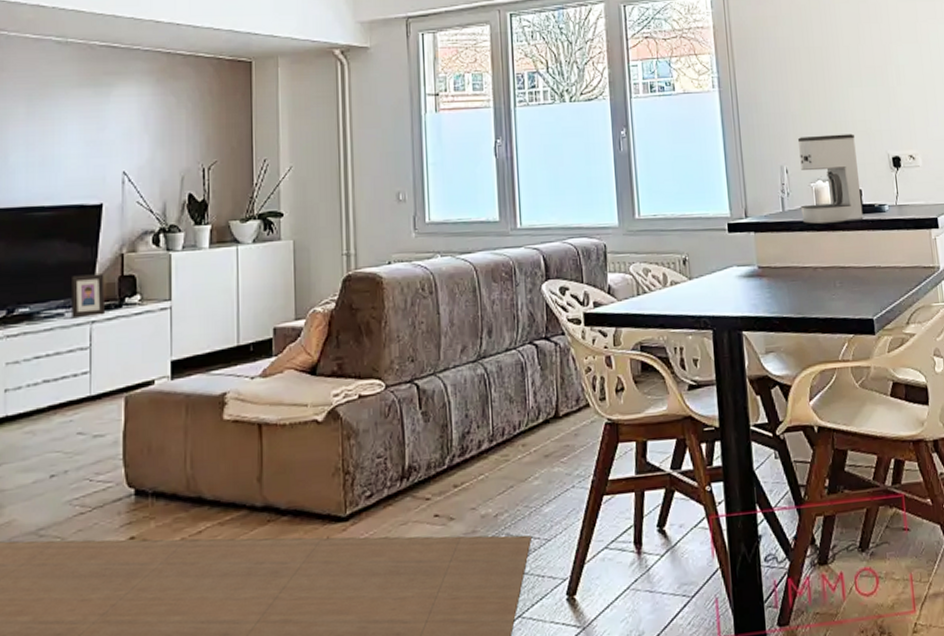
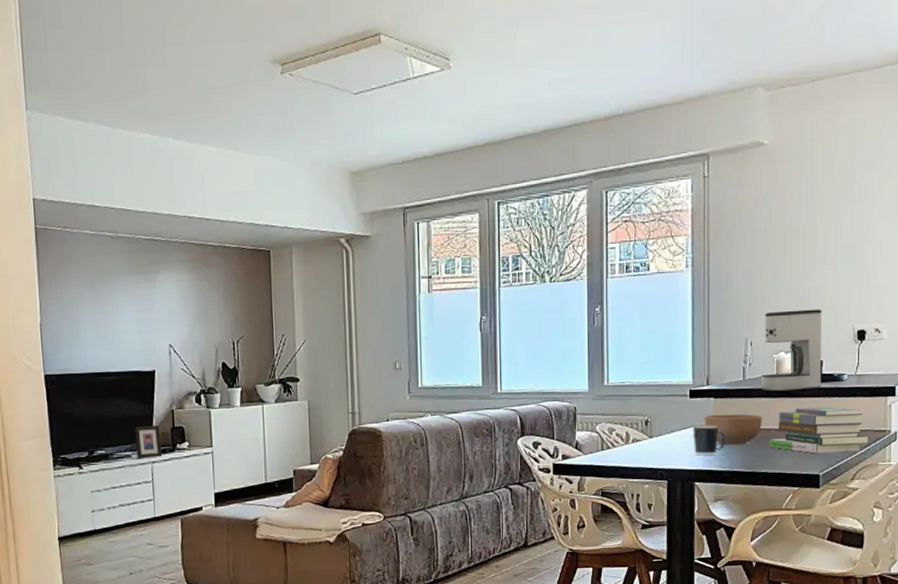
mug: none [735,264,770,300] -> present [693,425,725,456]
bowl: none [744,250,808,287] -> present [703,413,763,446]
books: none [818,241,918,295] -> present [770,407,868,454]

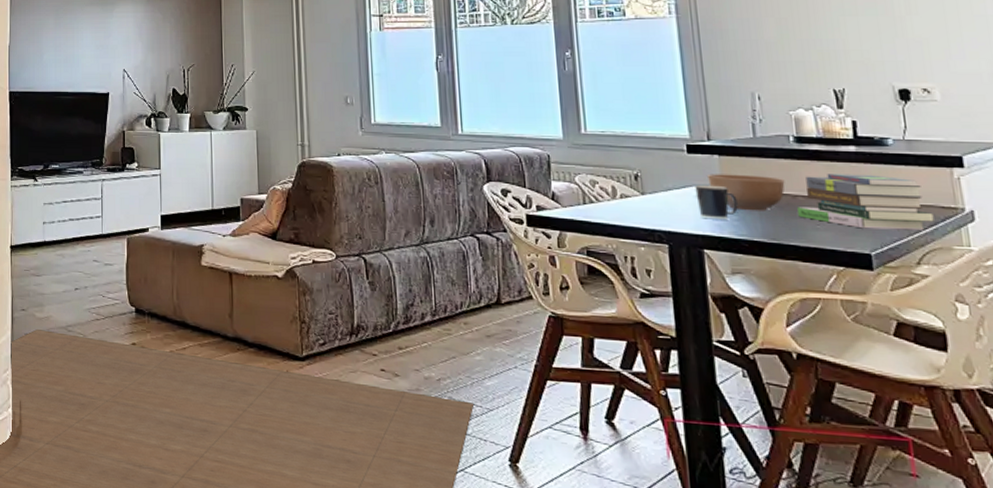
picture frame: present [134,425,163,459] -> none [87,144,113,176]
coffee maker: present [761,309,822,392] -> none [772,63,859,154]

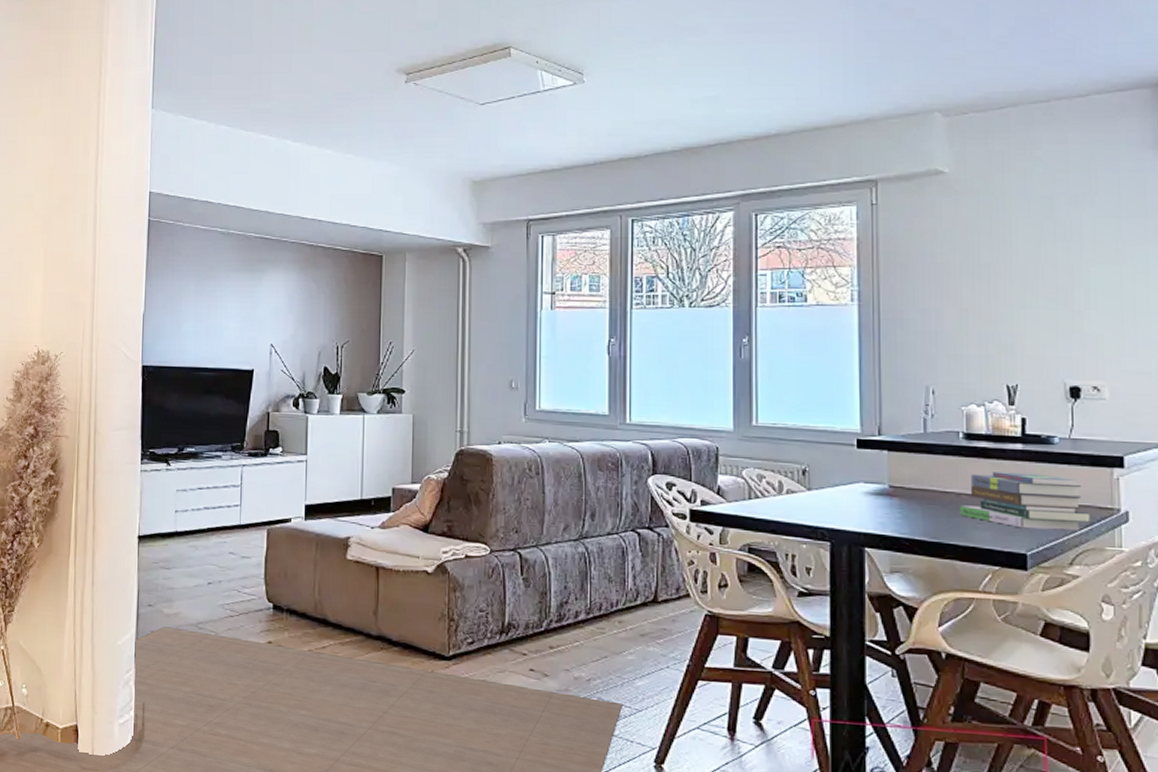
mug: present [695,184,738,220] -> none [862,481,902,518]
bowl: present [706,174,785,211] -> none [874,470,951,509]

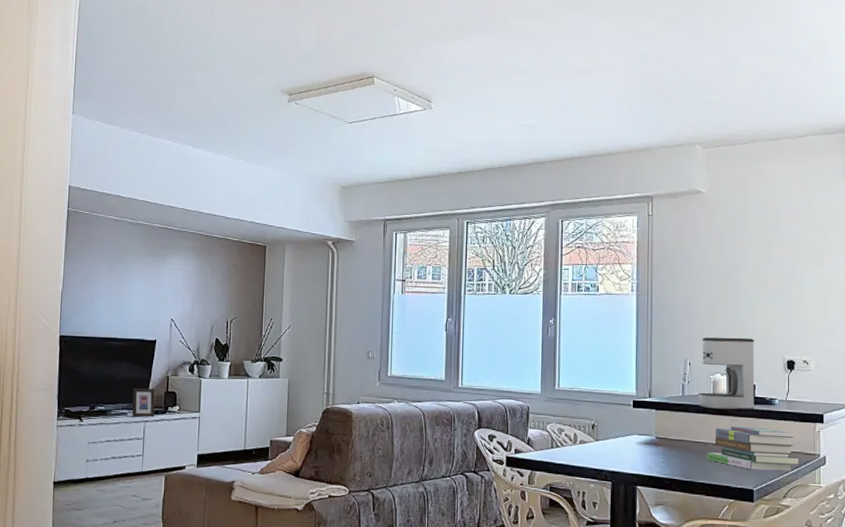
picture frame: none [226,426,254,461] -> present [132,388,155,418]
coffee maker: none [947,357,1025,452] -> present [699,337,755,411]

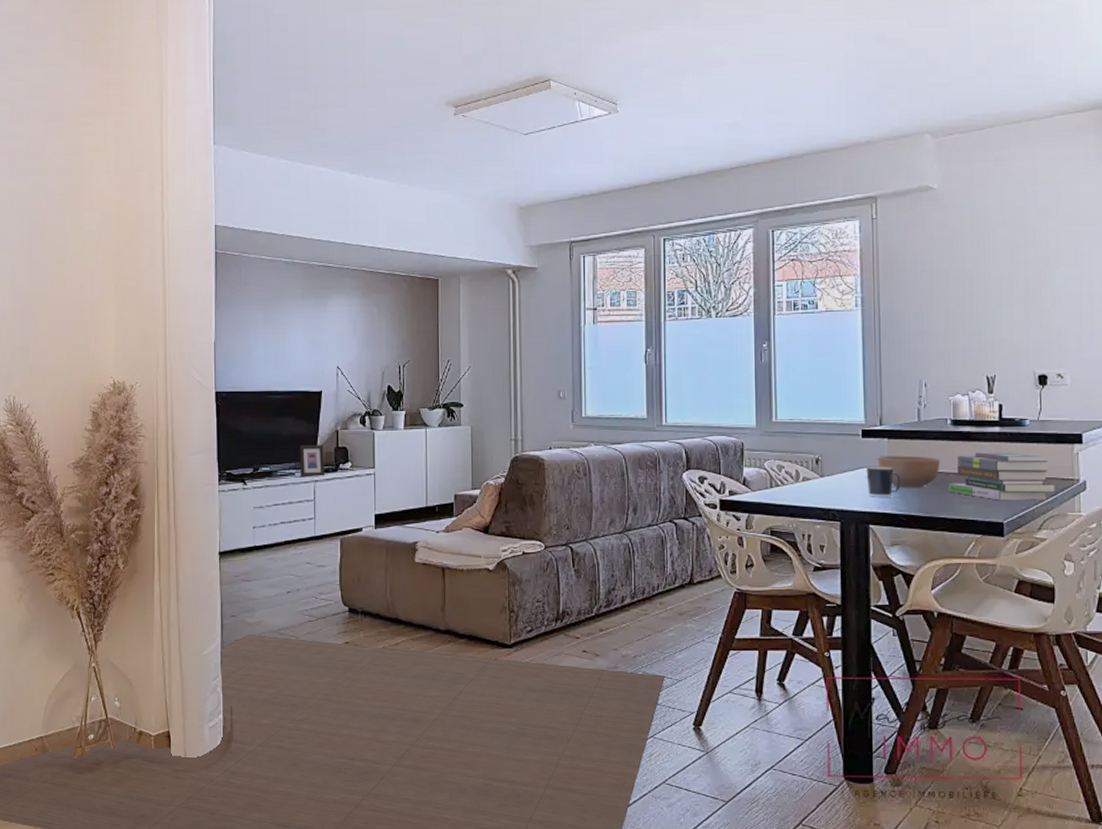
mug: none [636,433,665,462] -> present [866,466,900,497]
bowl: none [645,425,701,456] -> present [876,455,941,488]
coffee maker: present [699,337,755,411] -> none [937,352,1002,435]

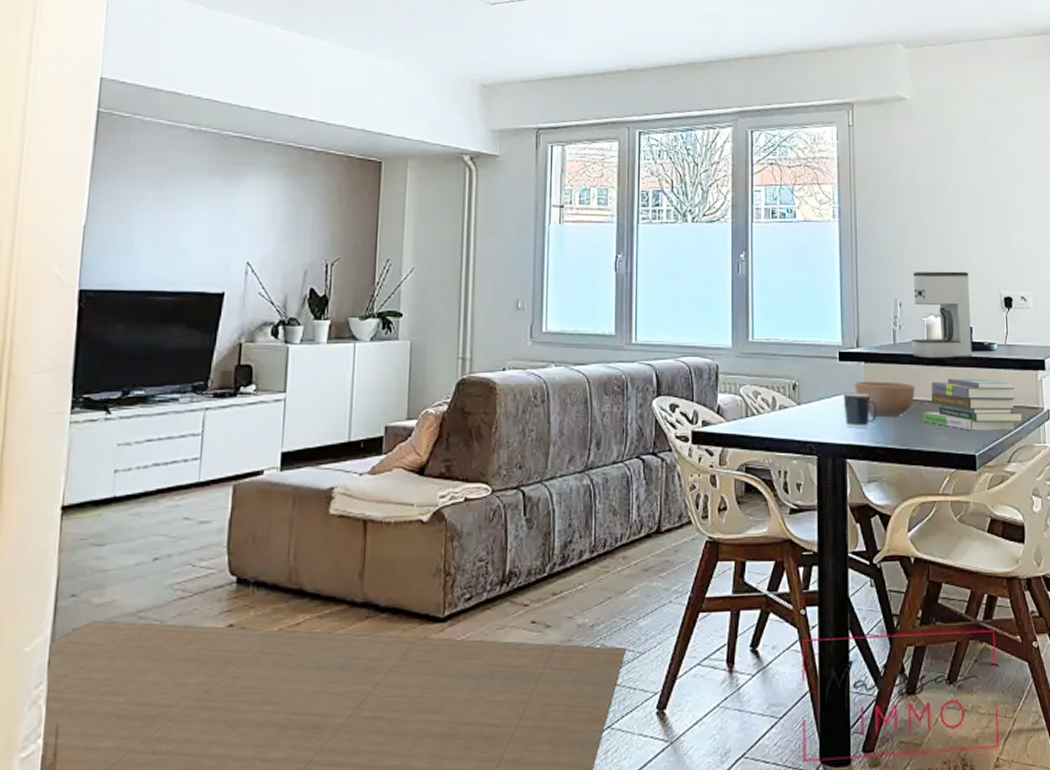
picture frame: present [299,445,326,478] -> none [186,362,221,404]
coffee maker: none [937,352,1002,435] -> present [912,271,972,359]

